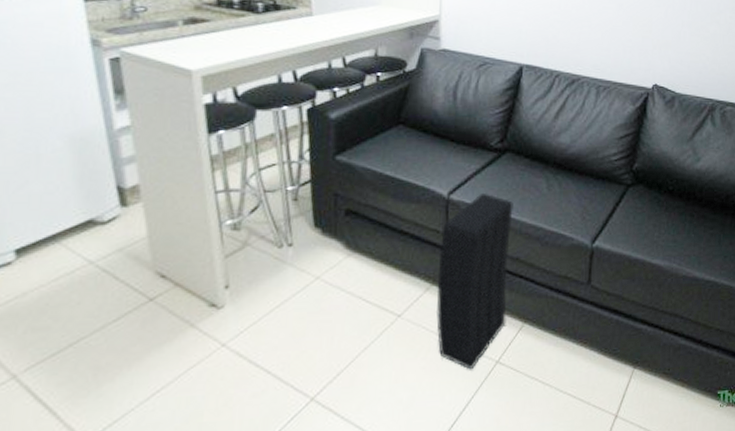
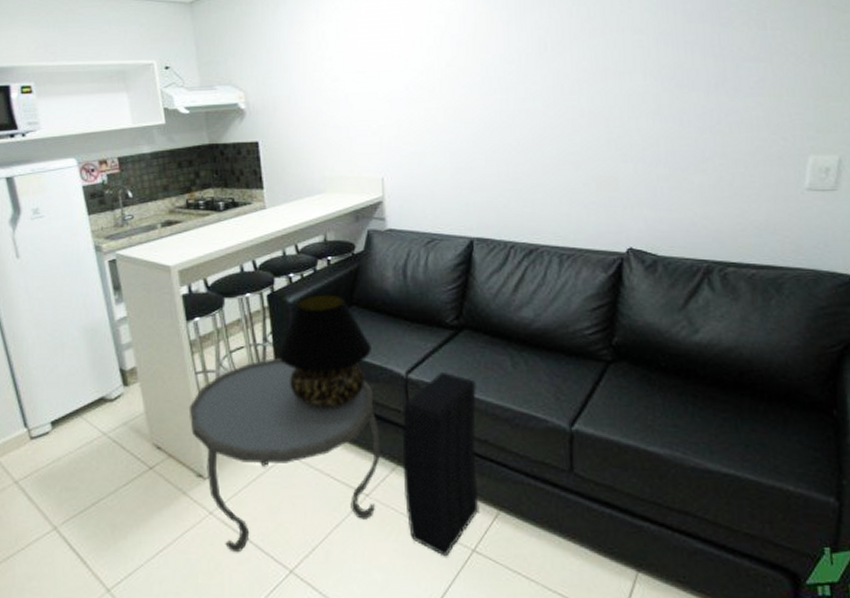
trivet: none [204,177,417,386] -> present [189,358,381,553]
table lamp: none [315,111,415,229] -> present [278,294,371,408]

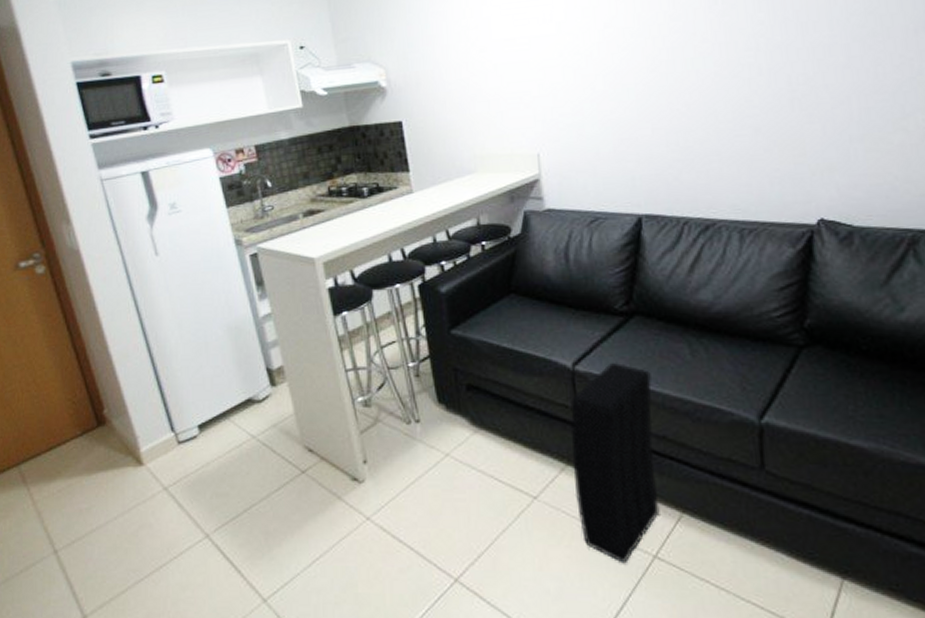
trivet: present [189,358,381,553] -> none [340,353,549,561]
table lamp: present [278,294,371,408] -> none [432,282,533,405]

